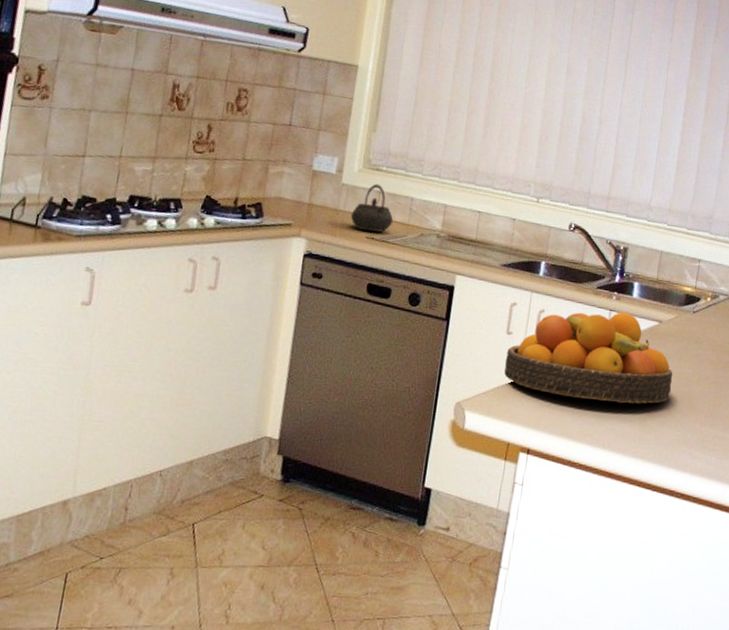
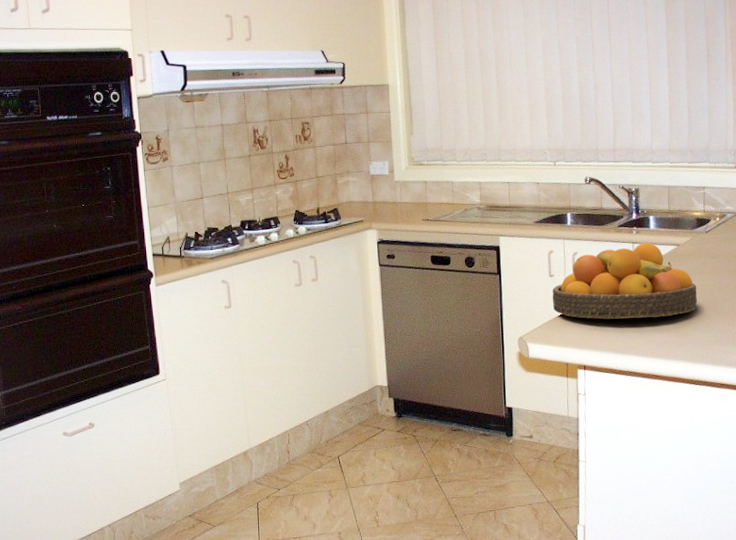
kettle: present [350,183,394,233] -> none [407,176,441,215]

